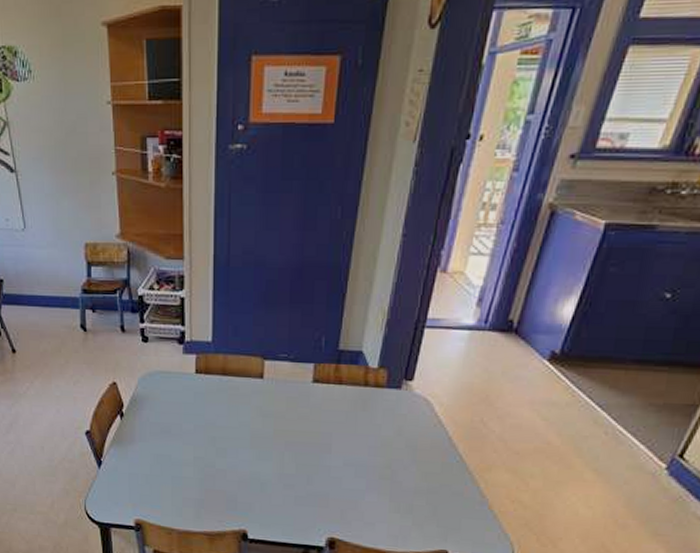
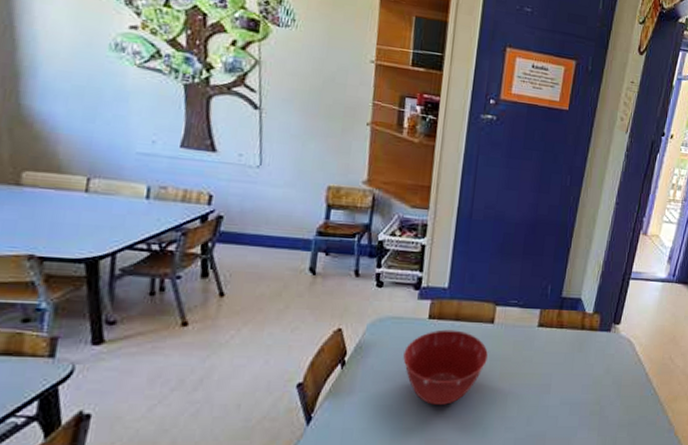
mixing bowl: none [175,384,259,458] -> present [403,329,488,405]

